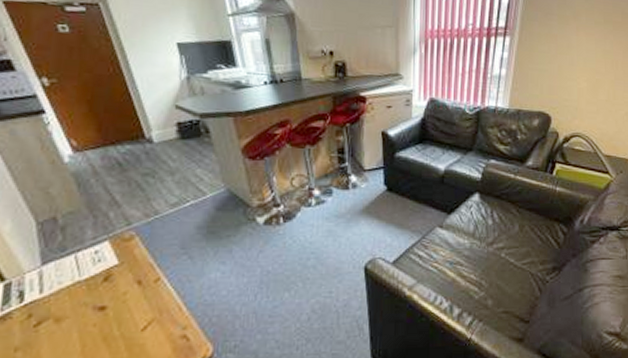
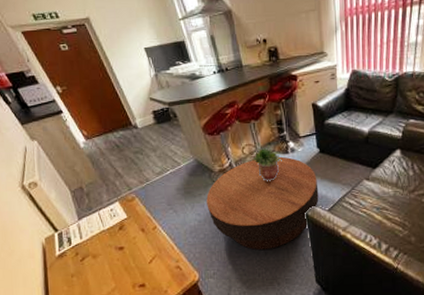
coffee table: none [236,192,383,313] -> present [206,156,319,250]
potted plant: none [303,177,340,223] -> present [252,145,282,181]

